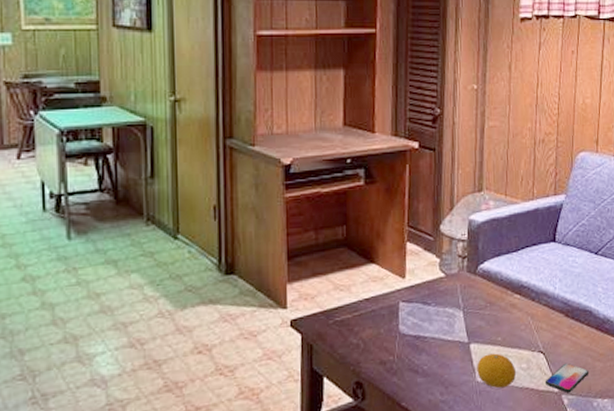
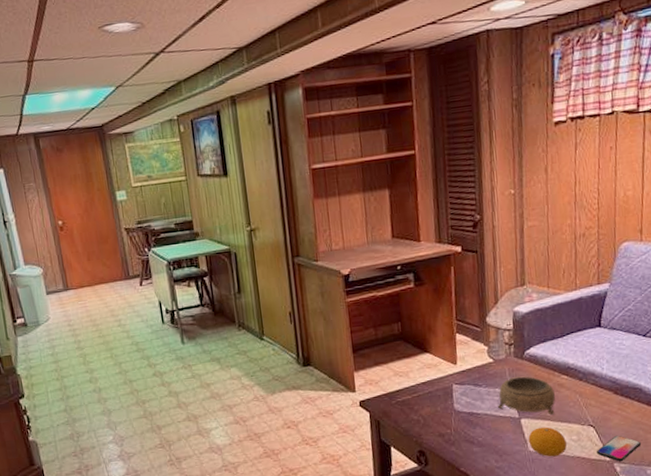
decorative bowl: none [447,294,506,340] -> present [498,376,555,415]

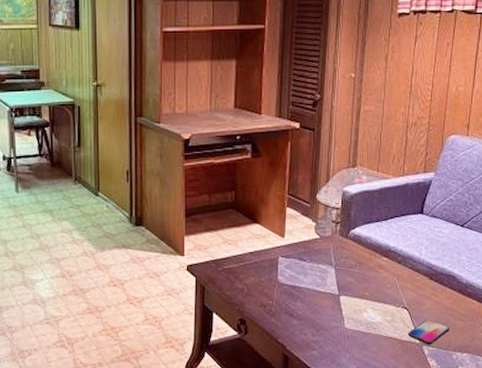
decorative bowl: present [498,376,555,415] -> none [320,255,374,295]
fruit: present [528,427,567,457] -> none [345,305,382,335]

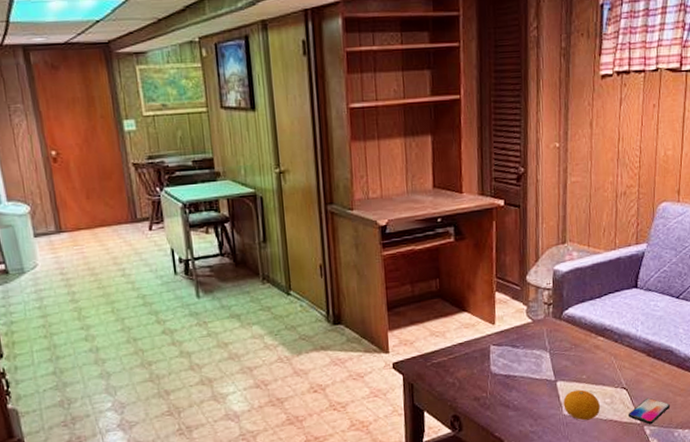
fruit: none [345,305,382,335] -> present [563,389,601,421]

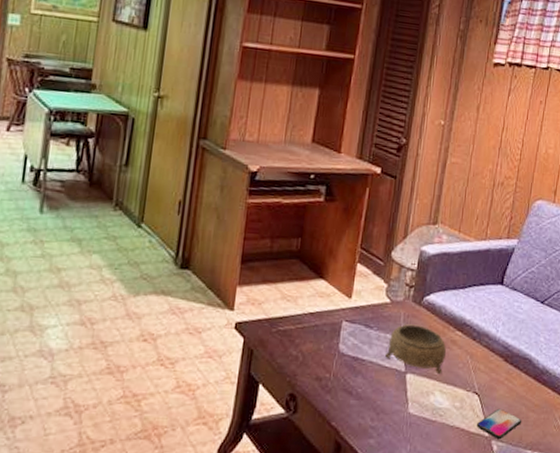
decorative bowl: none [535,337,591,378] -> present [385,324,446,375]
fruit: present [563,389,601,421] -> none [410,386,449,424]

